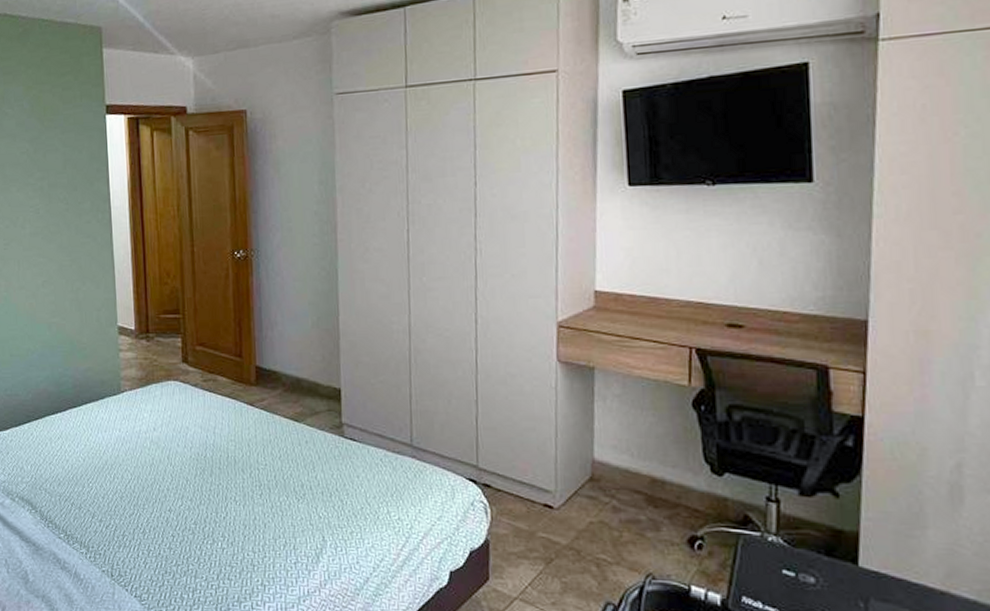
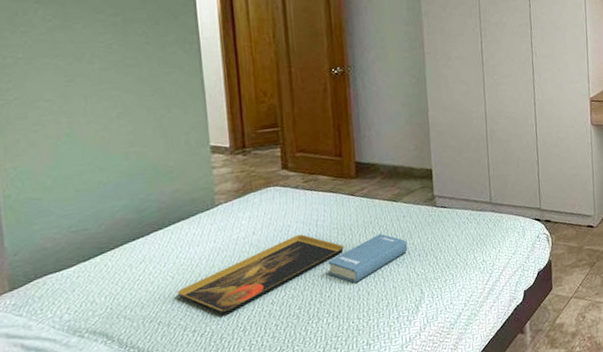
decorative tray: none [87,440,242,512] -> present [177,234,345,315]
book: none [224,458,310,509] -> present [327,234,408,283]

